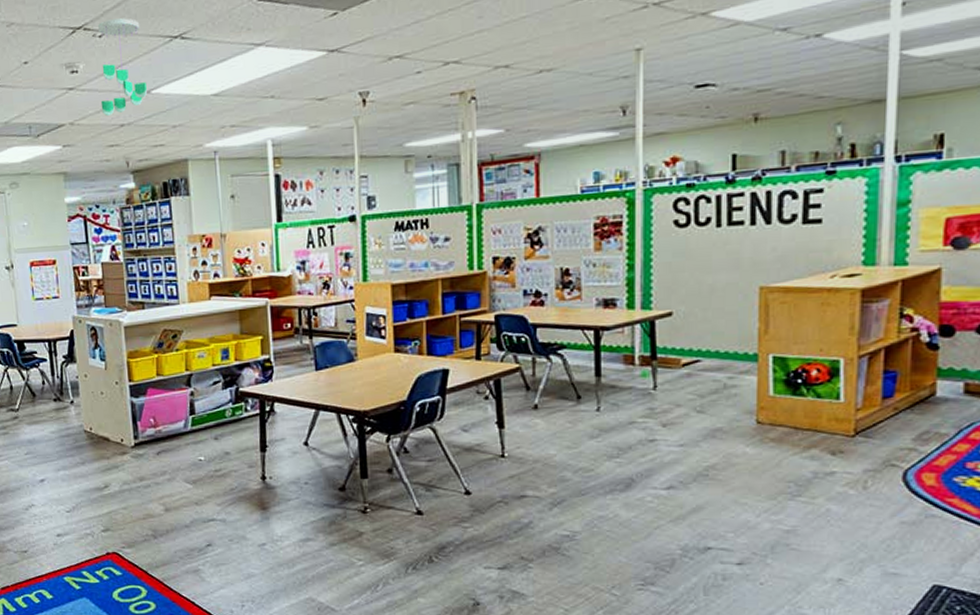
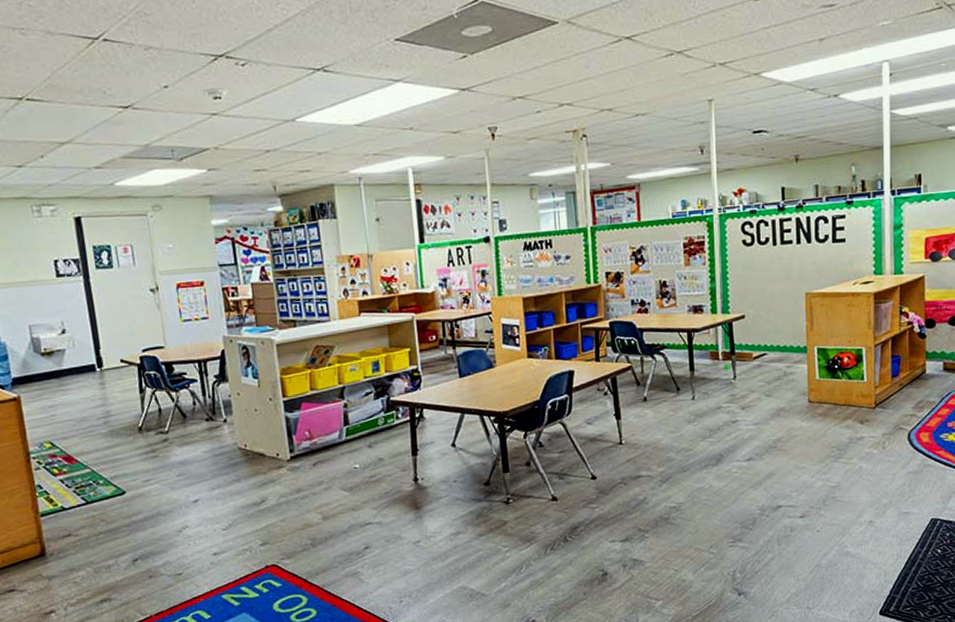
ceiling mobile: present [97,18,147,117] -> none [240,49,292,142]

